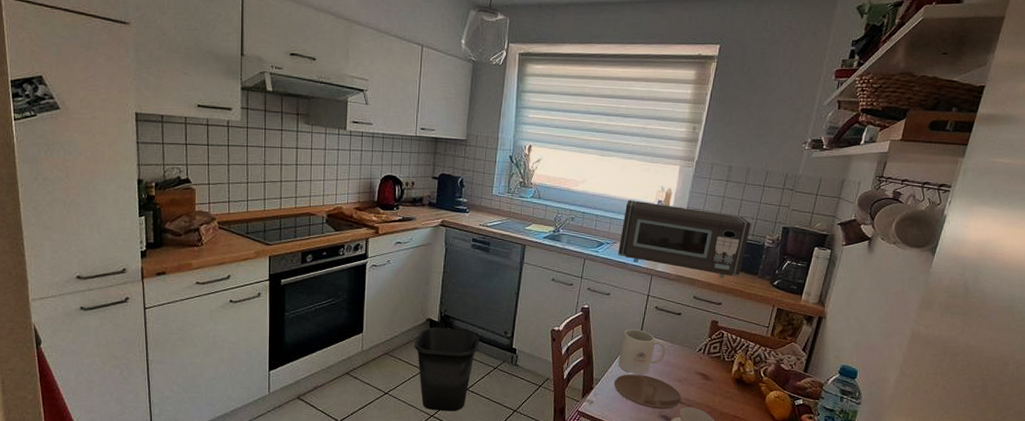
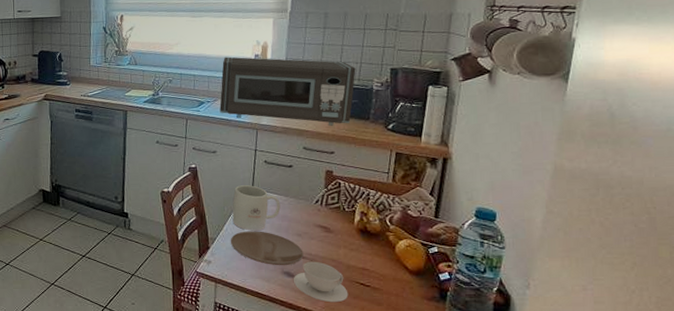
waste bin: present [414,327,480,412] -> none [29,196,92,279]

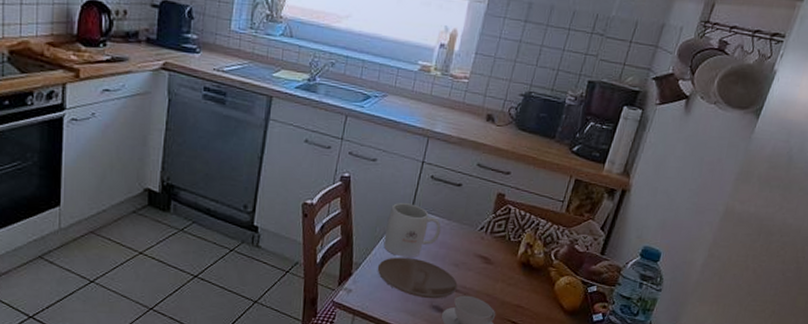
microwave: present [219,57,356,126] -> none [388,41,552,142]

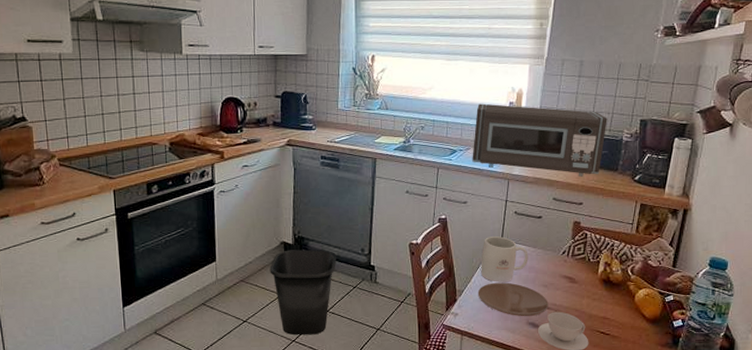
waste bin: none [128,199,212,304] -> present [269,249,336,335]
microwave: none [388,41,552,142] -> present [472,103,608,177]

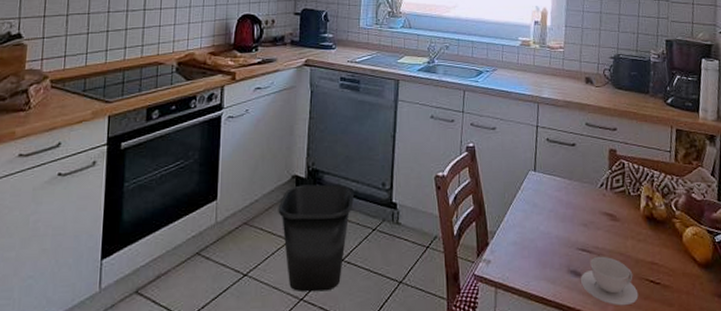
microwave: present [472,103,608,177] -> none [499,22,634,100]
plate: present [477,282,549,317] -> none [511,221,591,264]
mug: present [480,236,528,283] -> none [513,167,565,222]

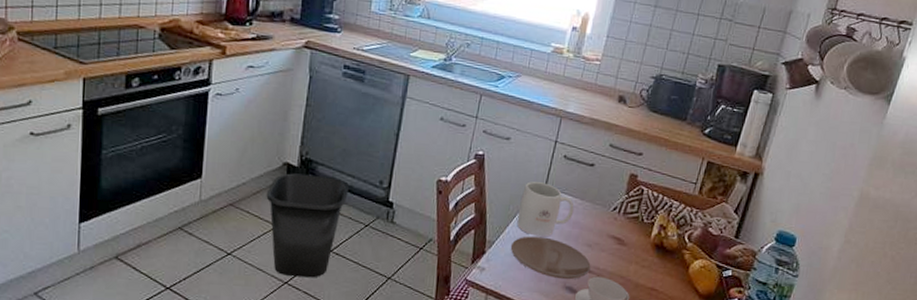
plate: none [511,221,591,264] -> present [510,236,591,280]
mug: none [513,167,565,222] -> present [517,181,574,237]

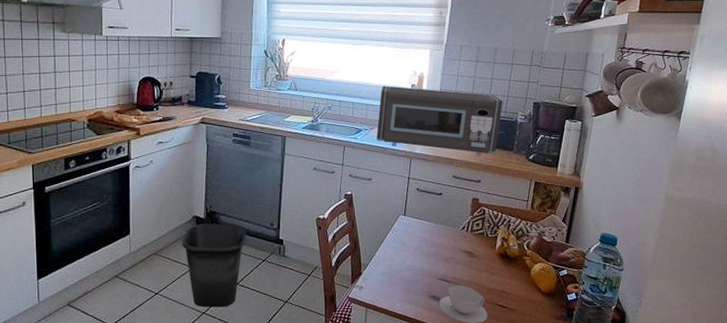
plate: present [510,236,591,280] -> none [381,256,449,290]
mug: present [517,181,574,237] -> none [384,212,430,257]
microwave: none [521,24,682,123] -> present [376,85,503,156]

